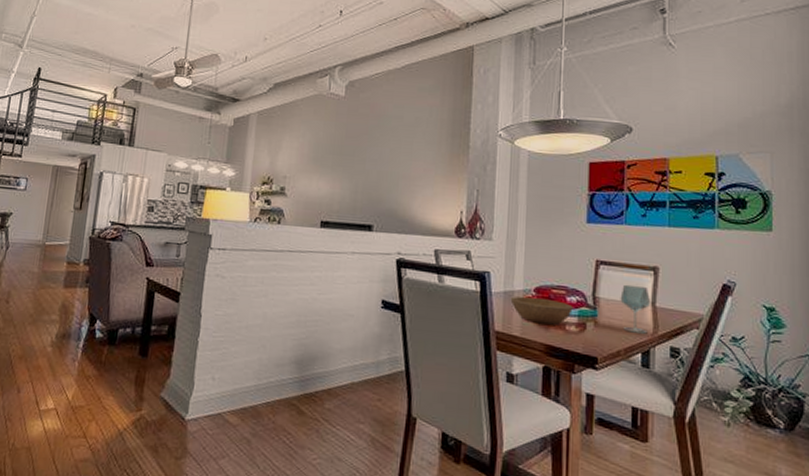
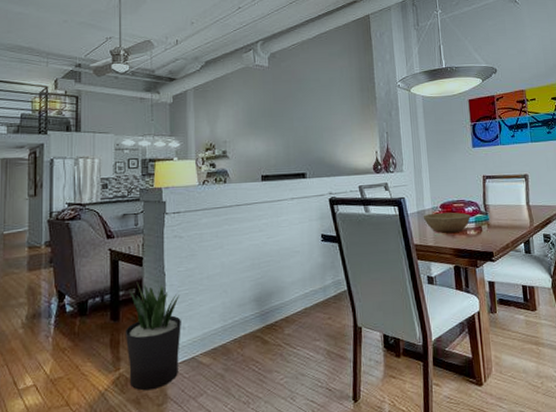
planter: none [149,318,213,440] -> present [125,282,181,391]
wine glass: present [620,284,651,334] -> none [503,191,526,228]

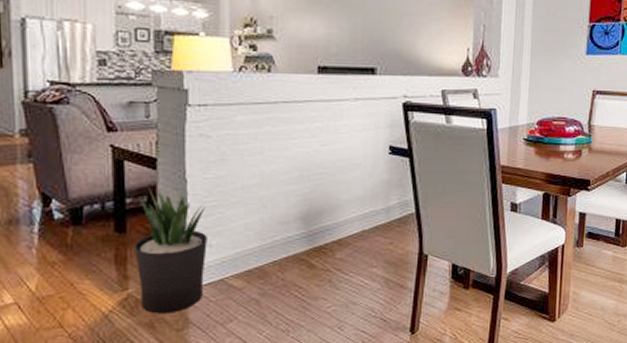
bowl: present [423,212,471,233] -> none [515,130,571,154]

